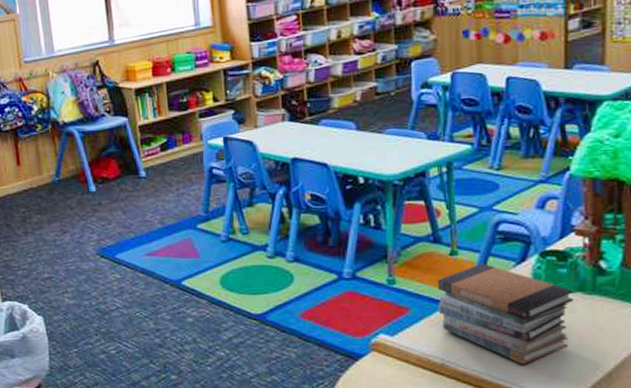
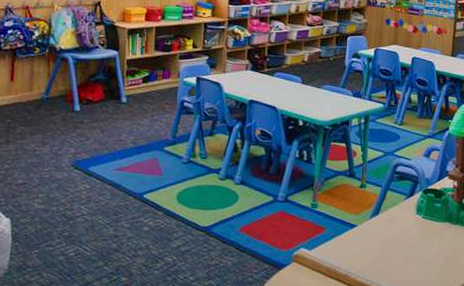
book stack: present [438,263,575,365] -> none [347,195,445,278]

